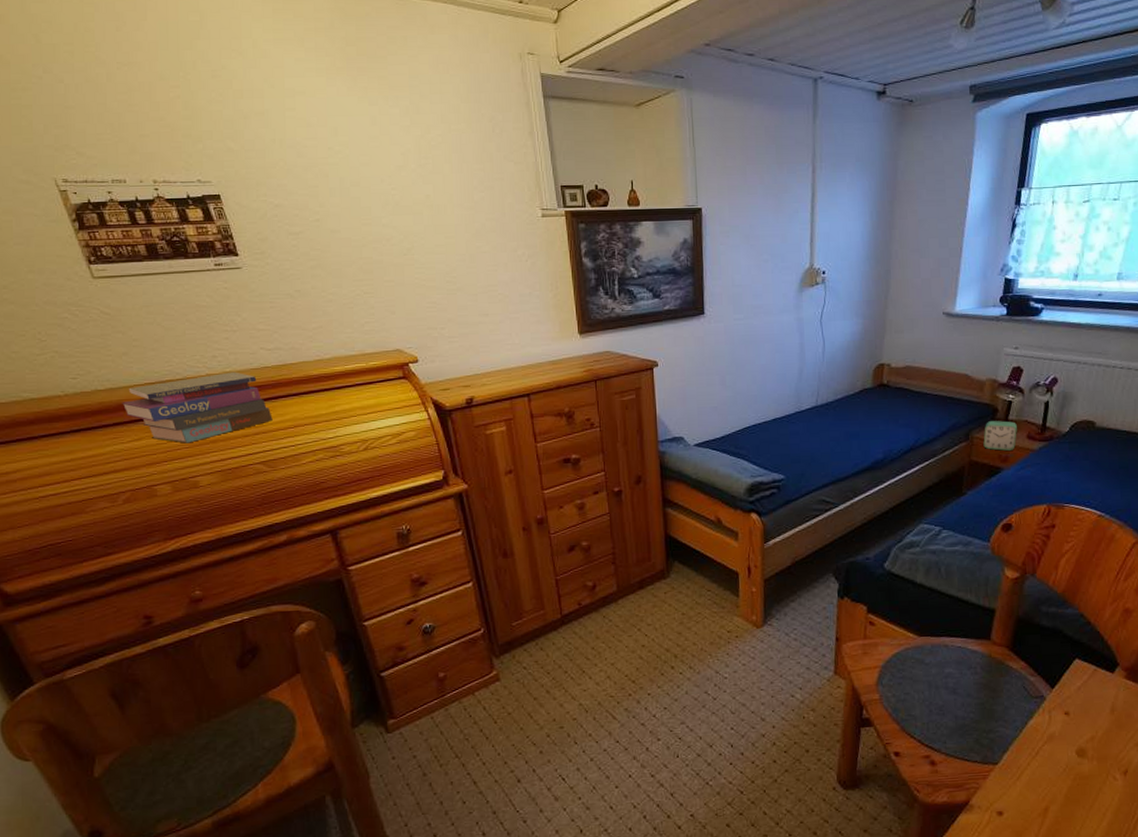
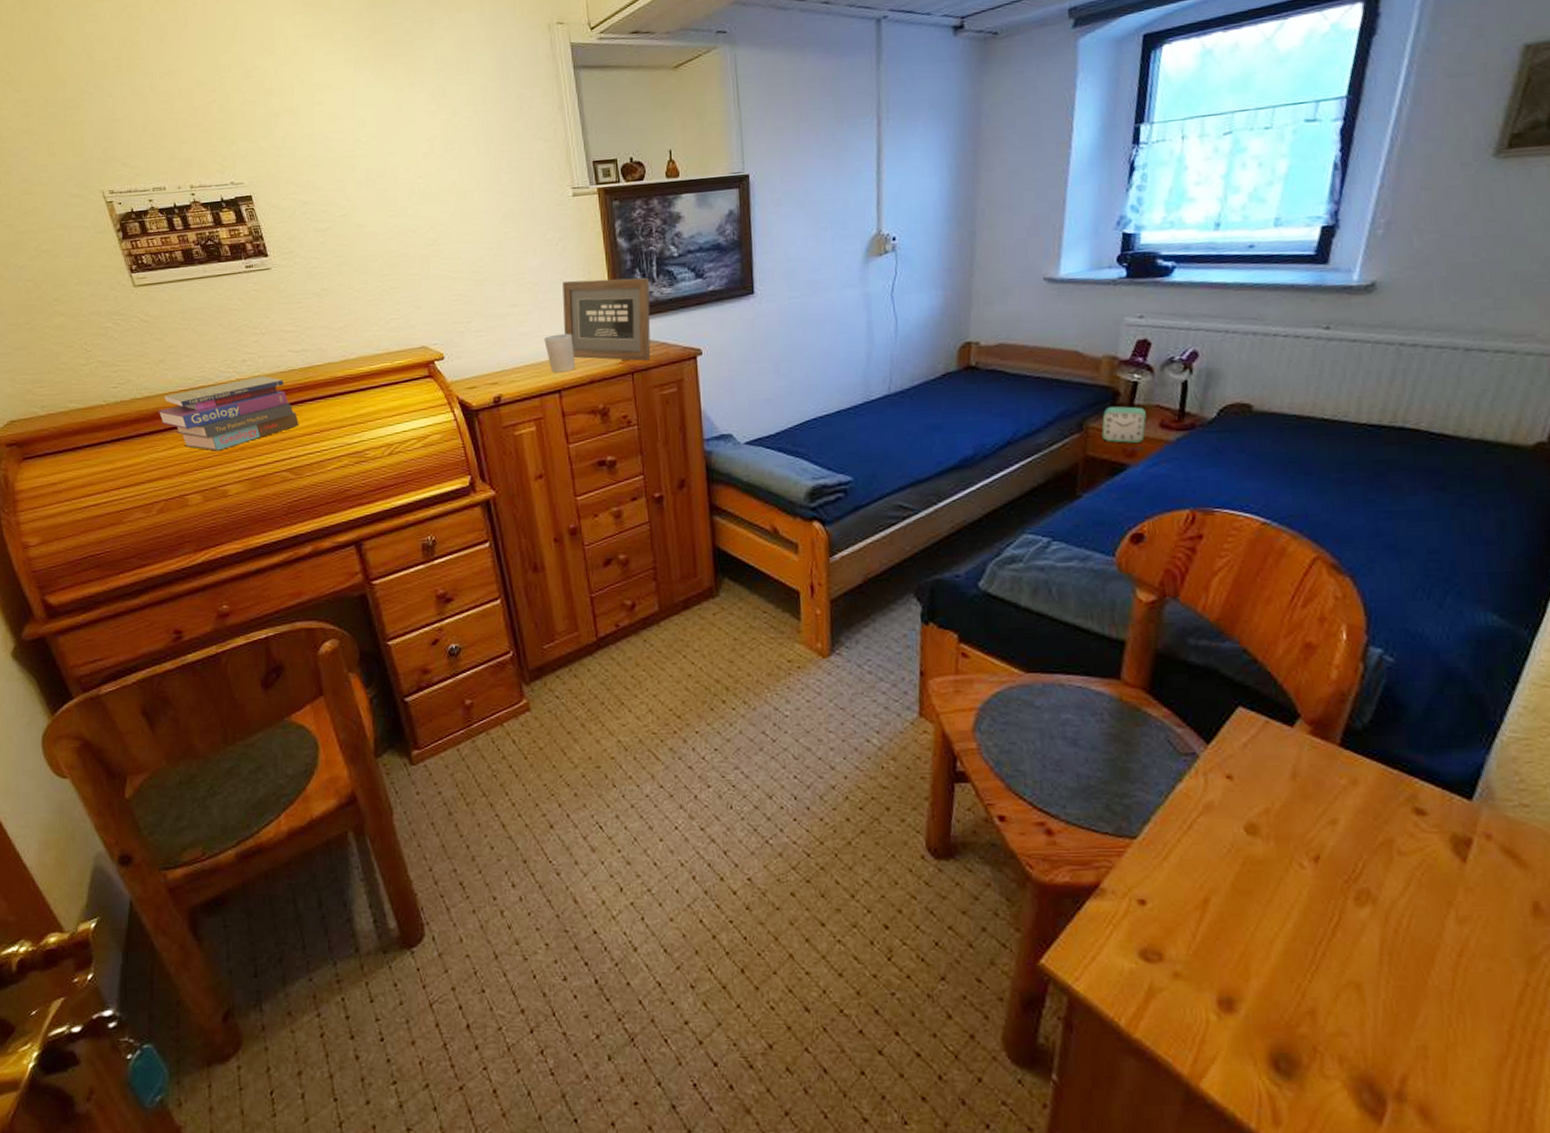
candle holder: none [514,342,544,378] -> present [544,333,576,373]
picture frame: none [532,294,613,370] -> present [562,278,651,361]

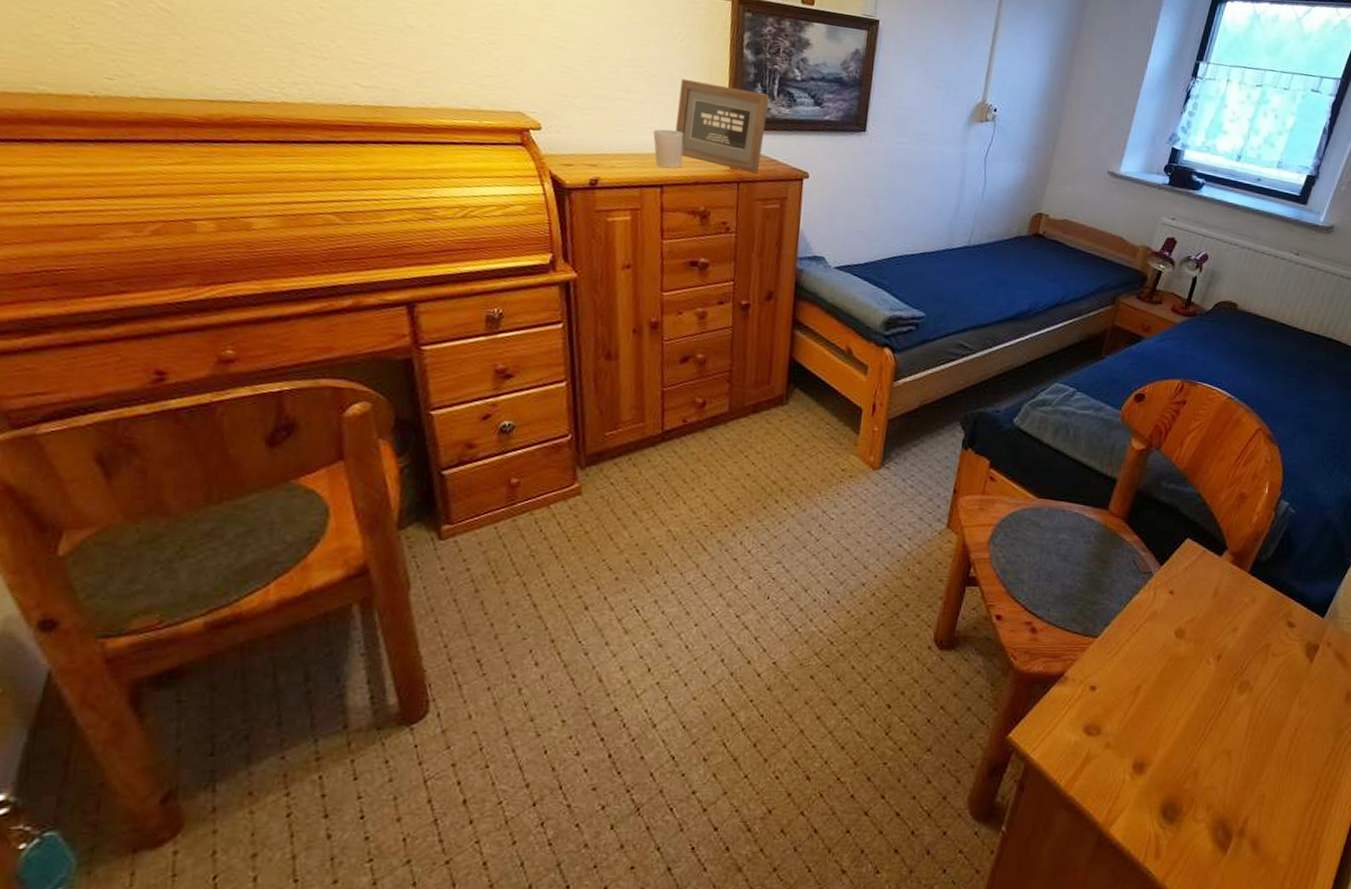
books: present [158,376,299,451] -> none [168,101,357,178]
alarm clock: present [1101,406,1146,443] -> none [1128,288,1163,321]

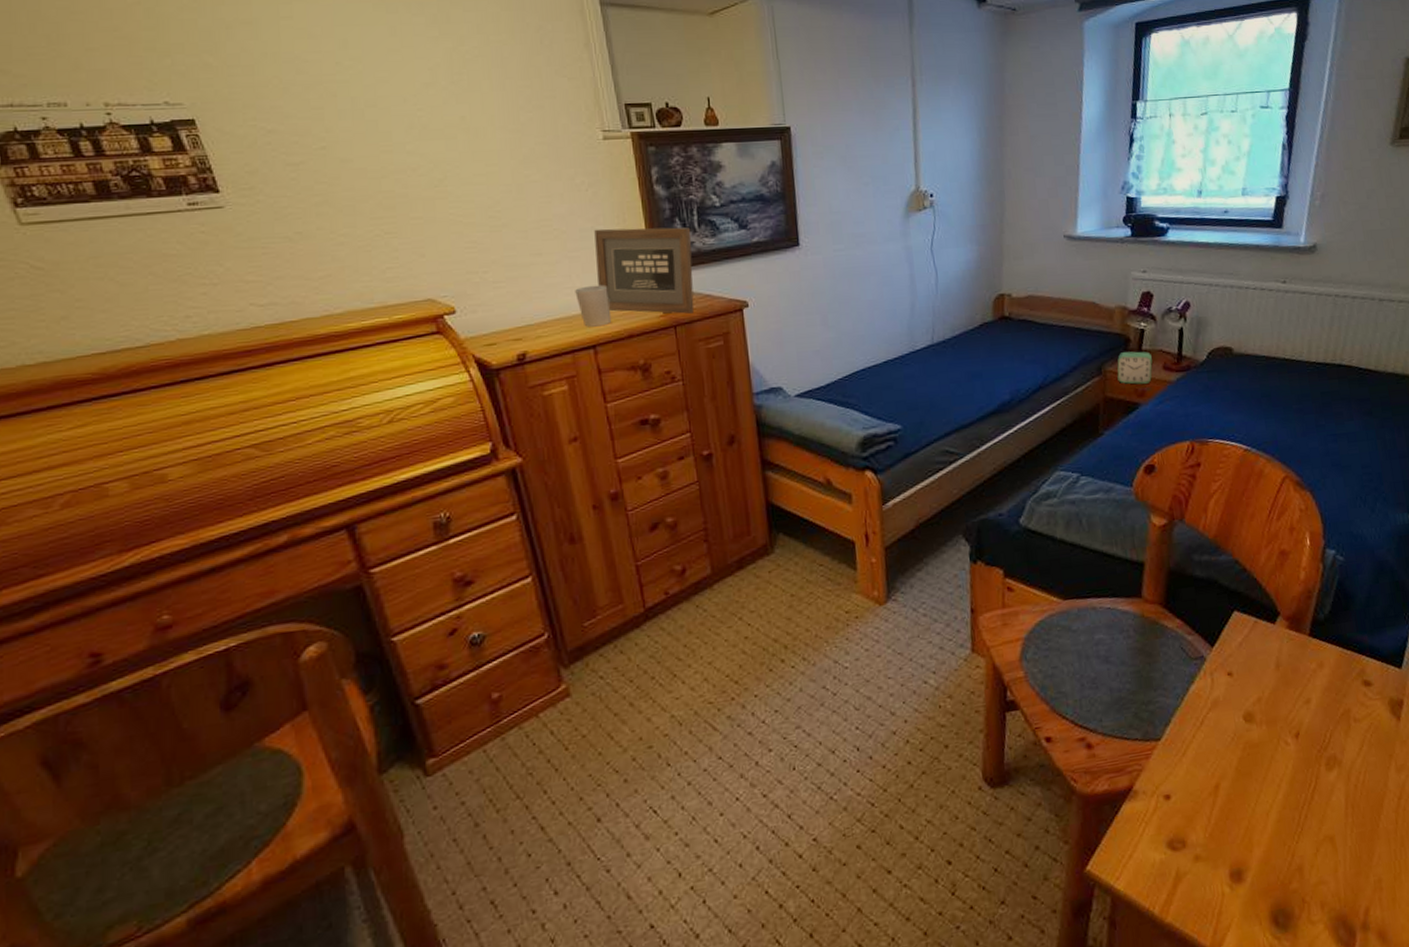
alarm clock: none [1128,288,1163,321] -> present [1117,351,1153,385]

